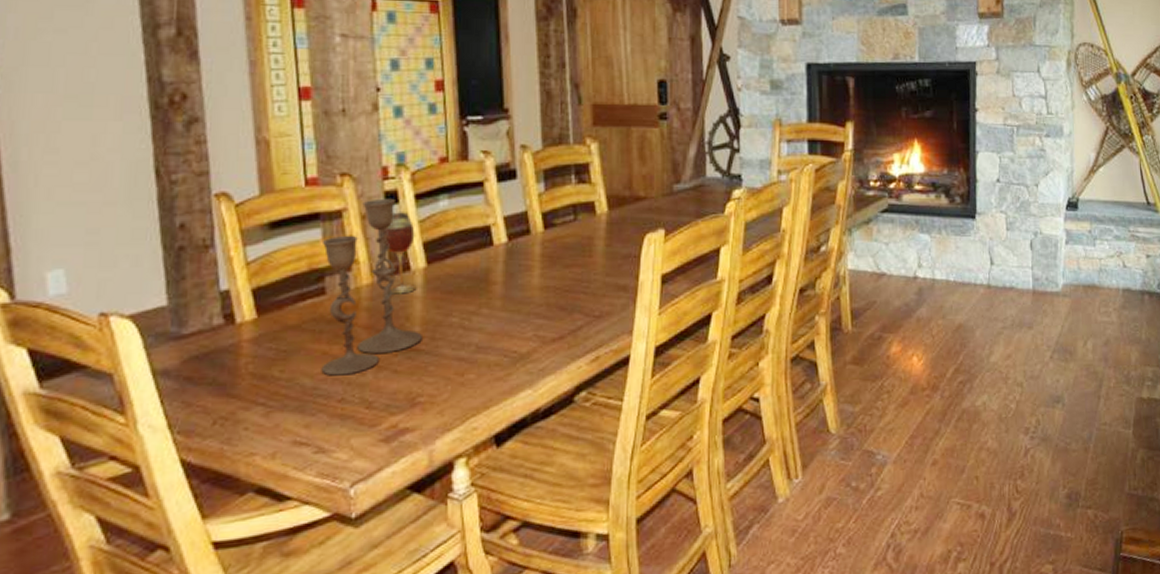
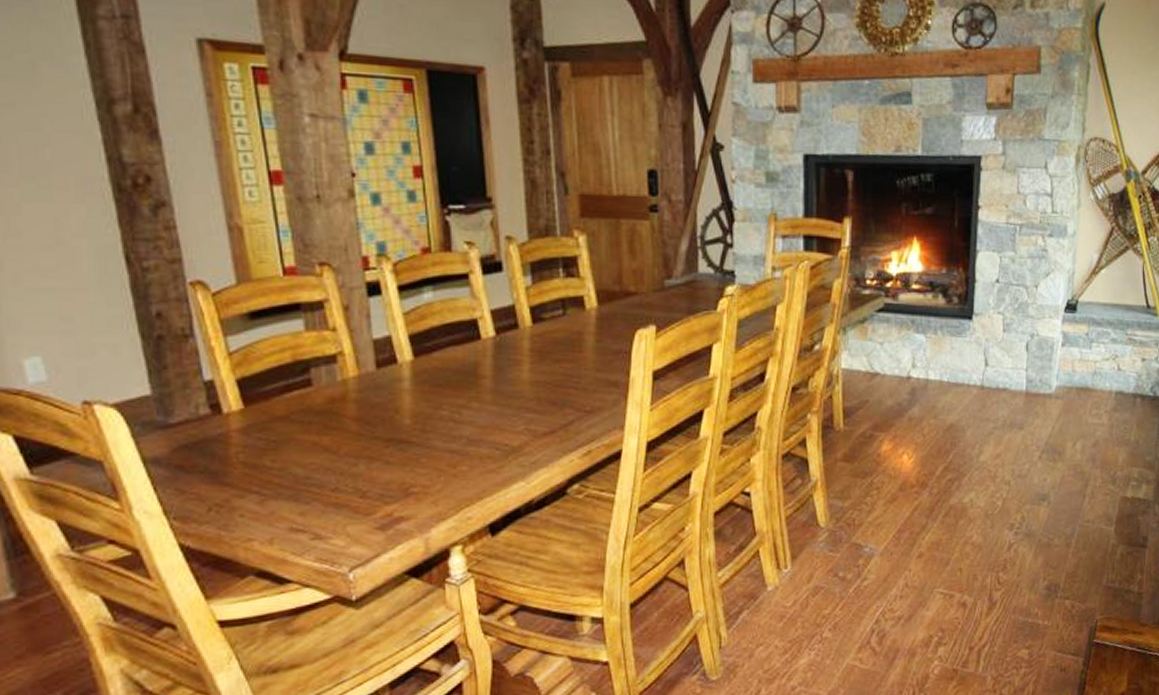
candlestick: present [321,198,422,376] -> none [304,289,413,466]
wineglass: present [383,212,417,294] -> none [367,304,405,387]

